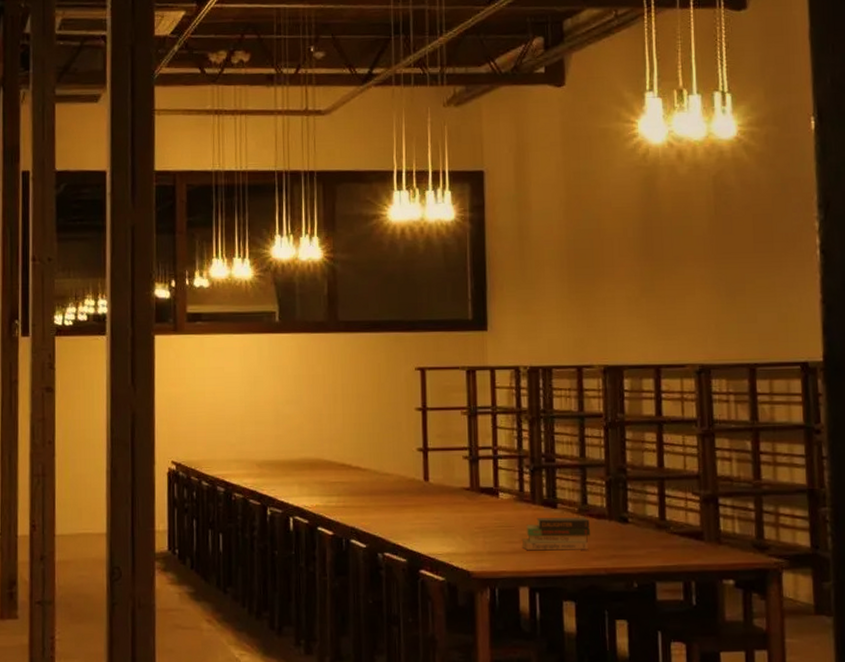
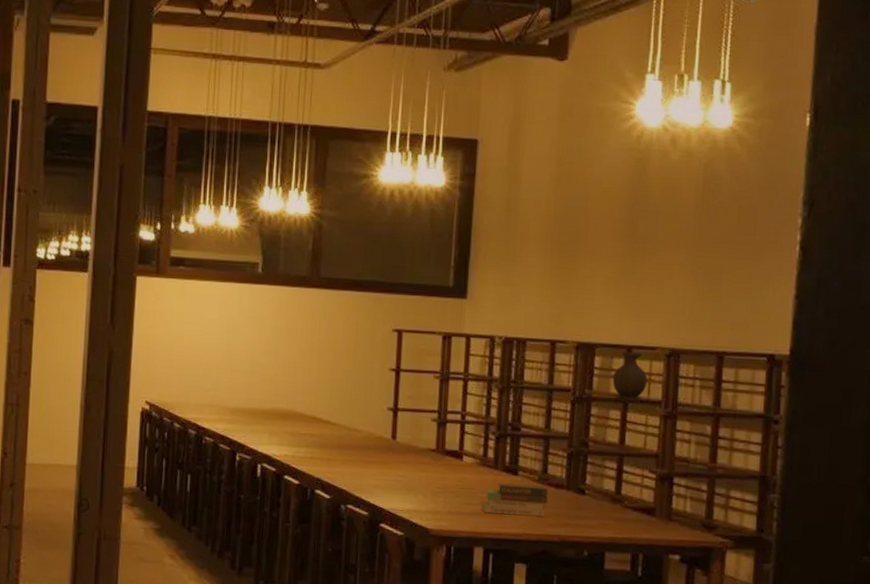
vase: none [643,371,680,422] -> present [612,351,648,402]

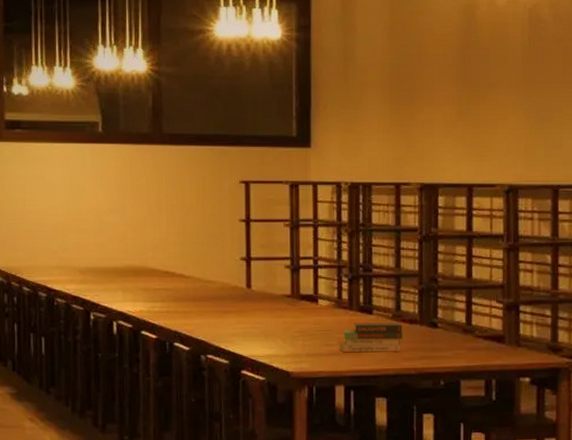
vase: present [612,351,648,402] -> none [456,190,489,237]

